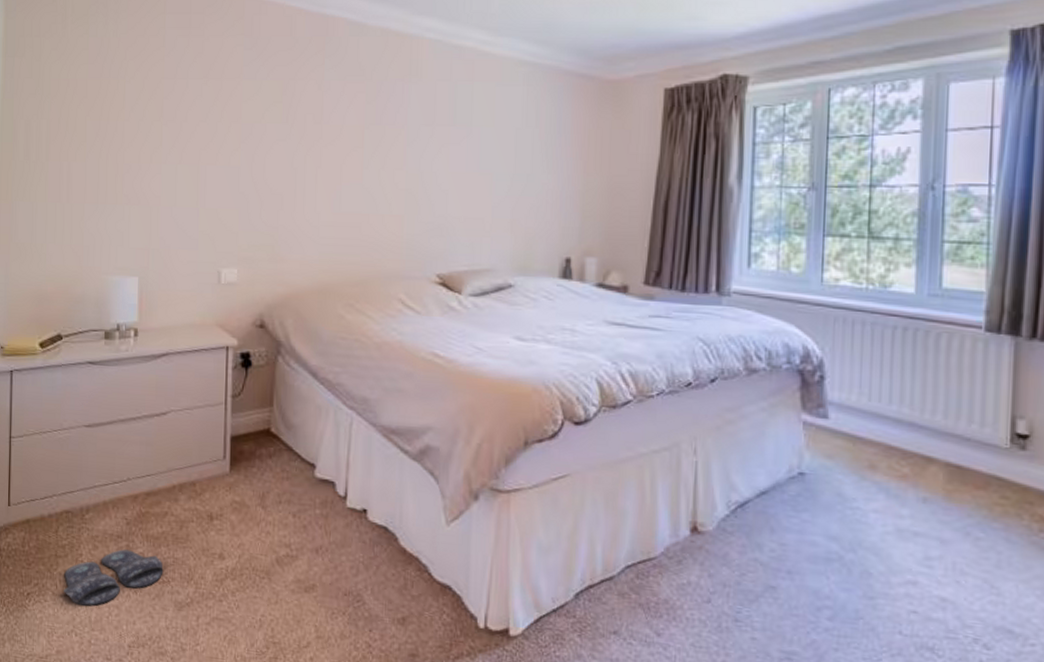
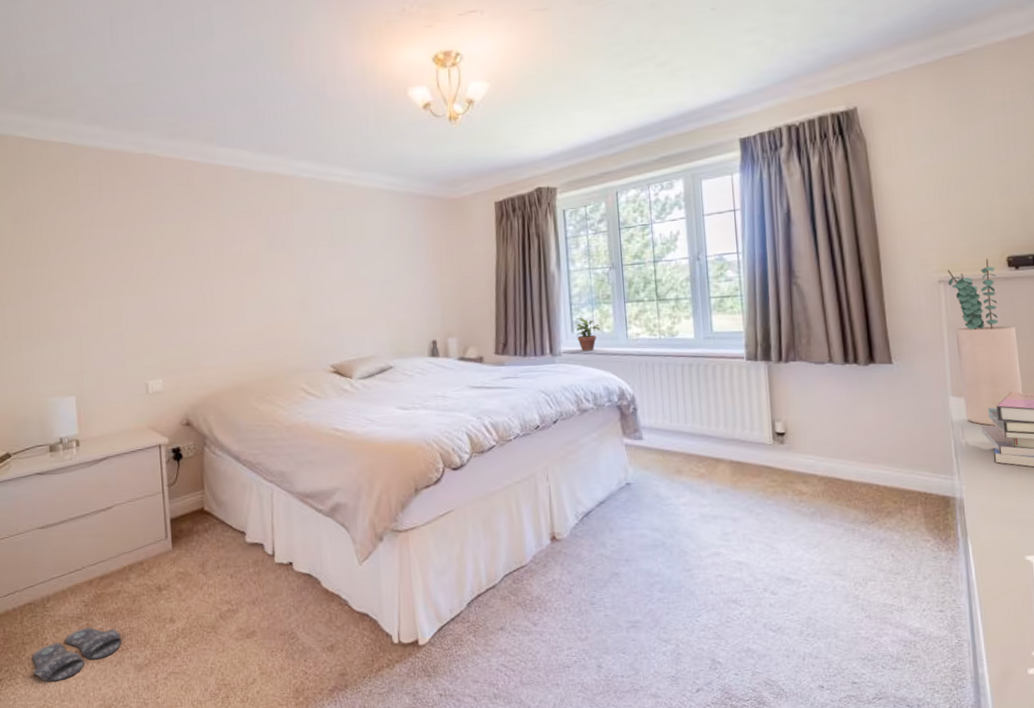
potted plant: none [753,248,787,295] -> present [576,317,601,352]

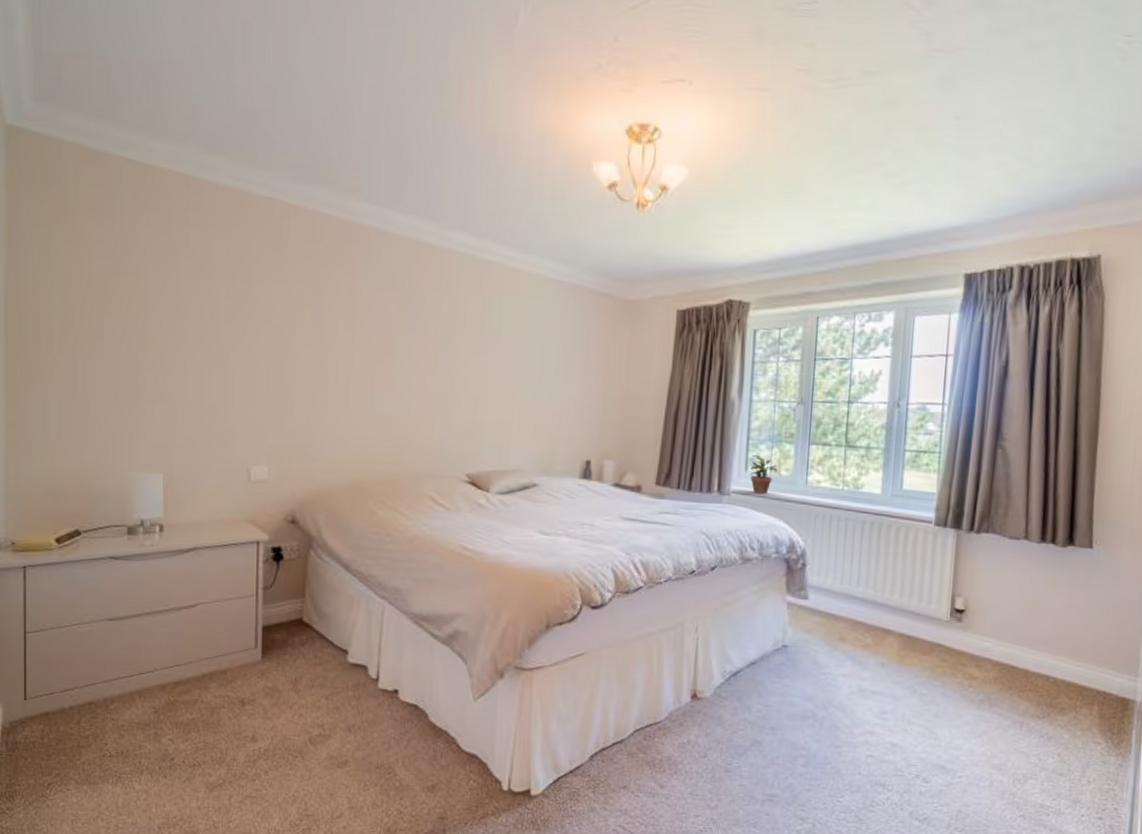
slippers: present [32,628,122,682] -> none [87,737,194,792]

